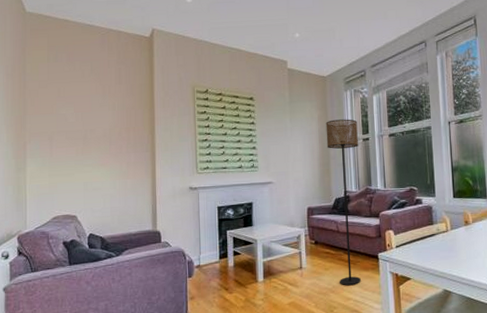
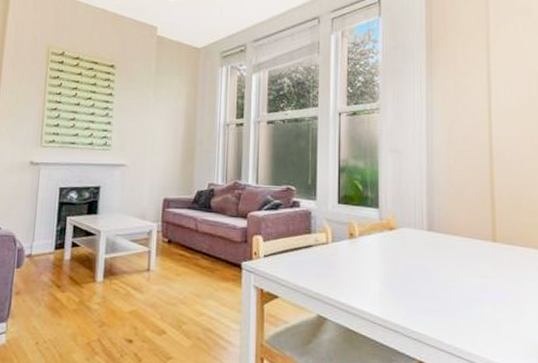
floor lamp: present [325,119,361,286] -> none [193,98,231,298]

